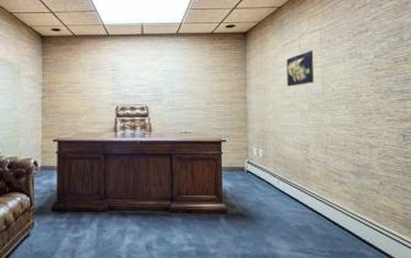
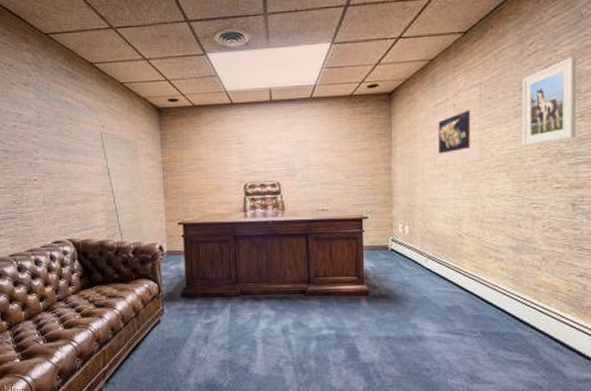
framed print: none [355,10,402,83] -> present [521,56,577,146]

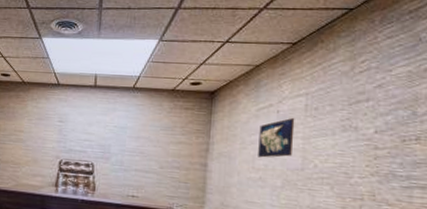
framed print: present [521,56,577,146] -> none [349,78,413,162]

